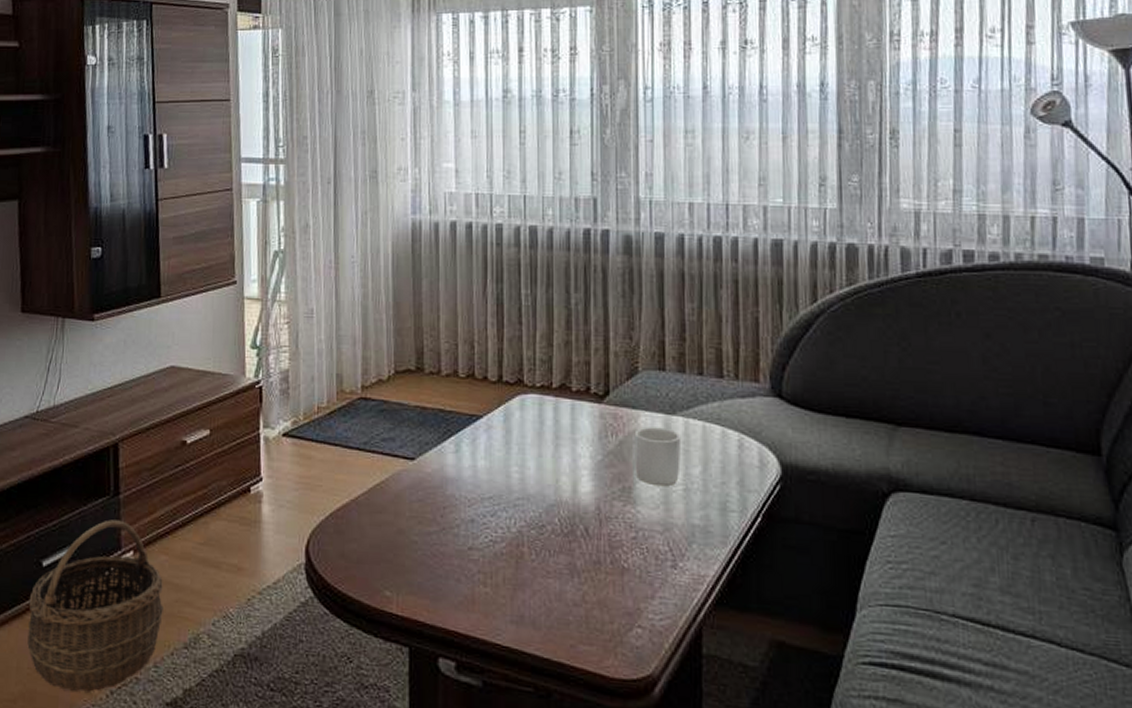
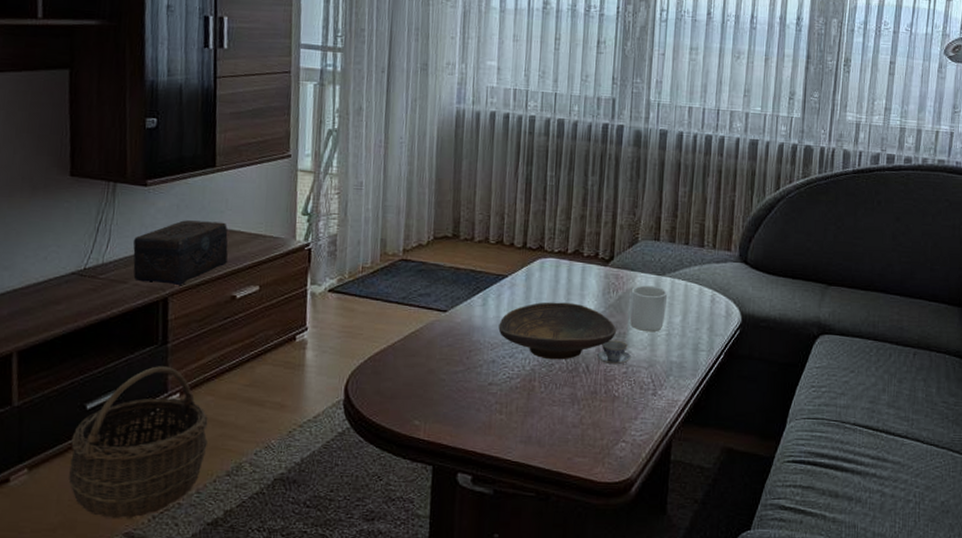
decorative box: none [82,357,177,430] -> present [132,220,228,286]
decorative bowl: none [476,447,620,521] -> present [498,302,617,360]
teacup: none [596,496,642,528] -> present [596,340,632,365]

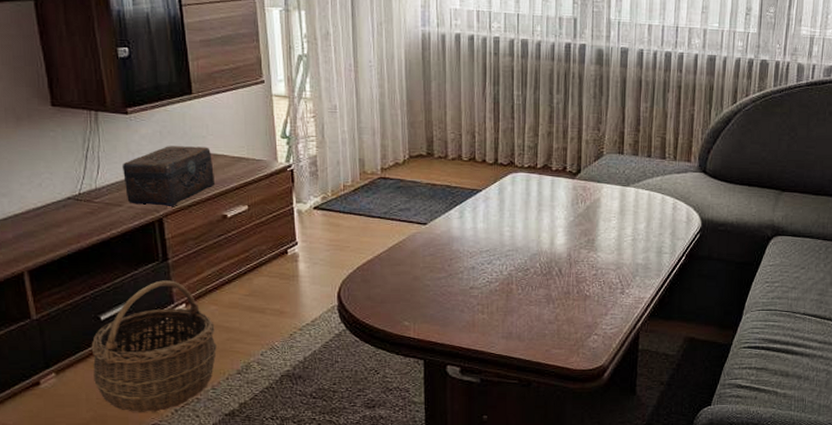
decorative bowl: present [498,302,617,360] -> none [476,213,586,265]
teacup: present [596,340,632,365] -> none [568,246,601,268]
mug: present [629,285,668,331] -> none [597,195,633,237]

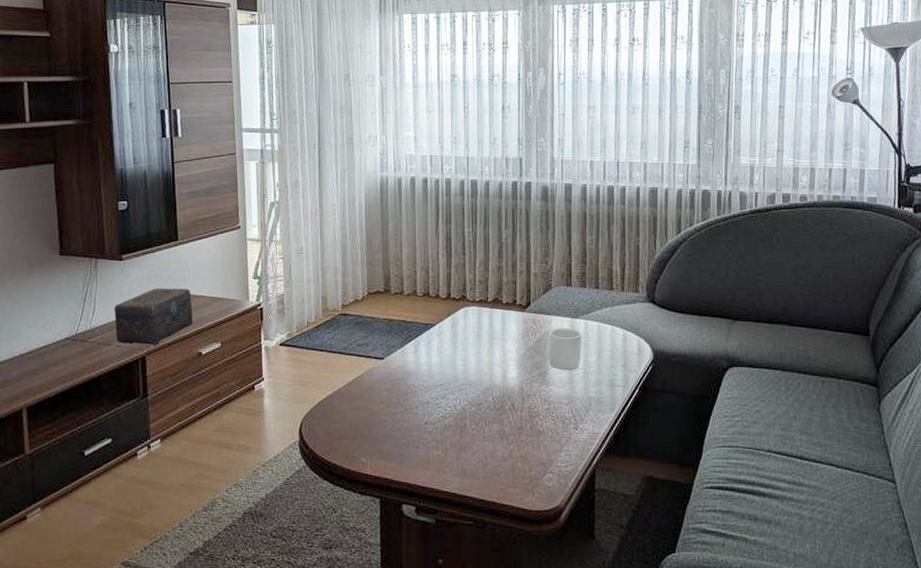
wicker basket: present [91,280,217,413] -> none [74,416,186,550]
mug: none [597,195,633,237] -> present [548,328,583,370]

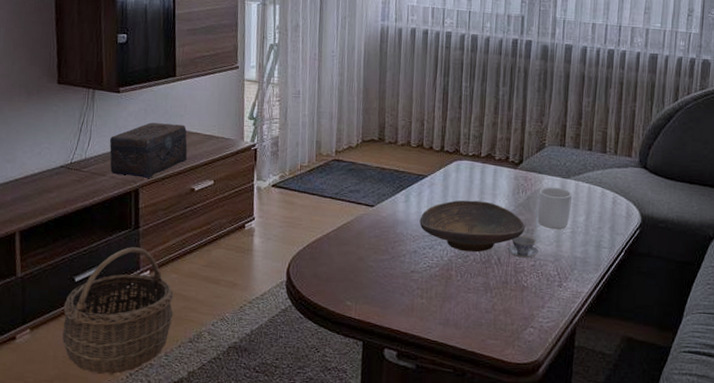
wicker basket: none [74,416,186,550] -> present [62,247,174,375]
decorative bowl: none [430,346,538,399] -> present [419,200,526,253]
teacup: none [520,379,553,402] -> present [507,236,540,259]

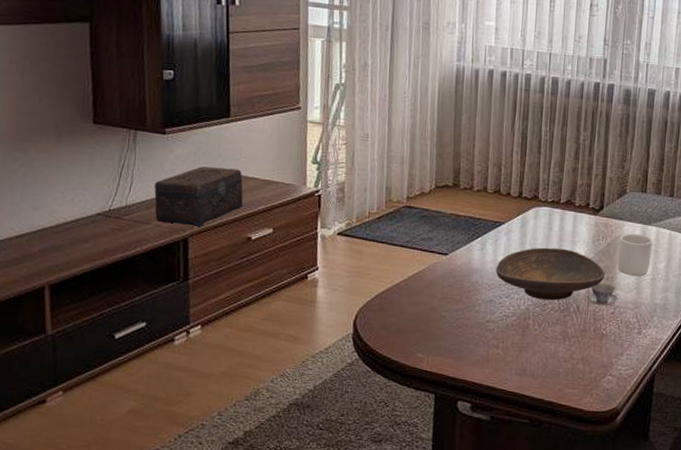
wicker basket: present [62,247,174,375] -> none [100,300,228,438]

